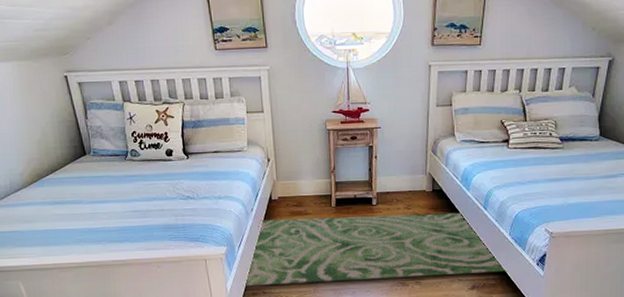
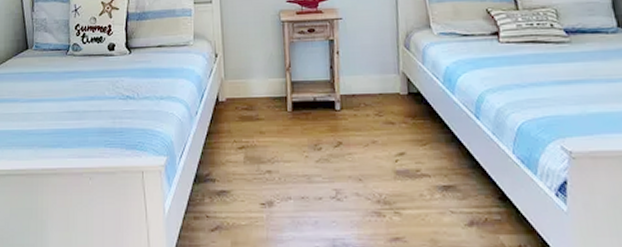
rug: present [243,212,507,287] -> none [183,121,516,208]

